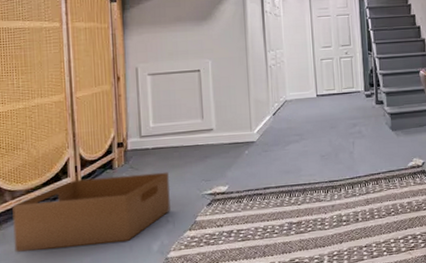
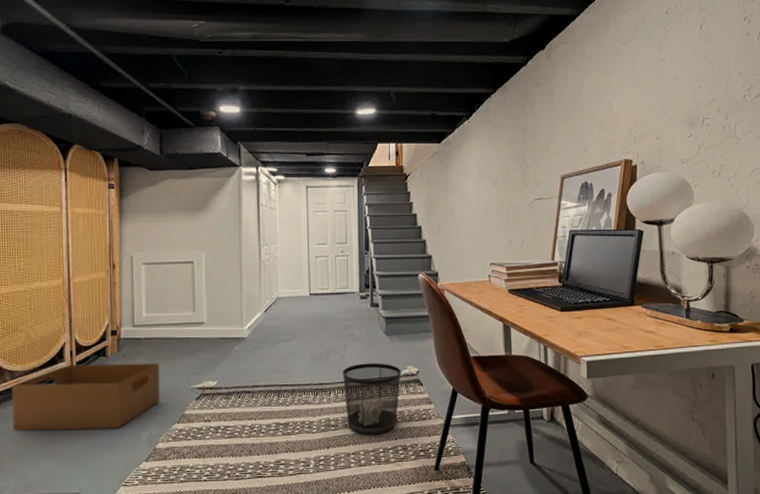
waste bin: none [352,157,408,227] -> present [343,363,401,435]

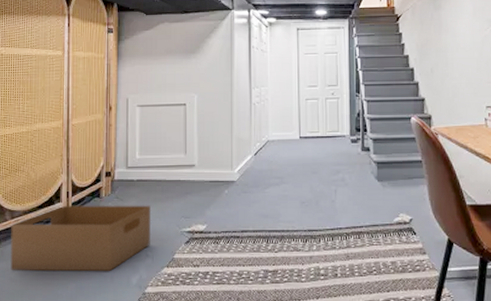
waste bin: present [343,363,401,435] -> none [333,209,394,286]

